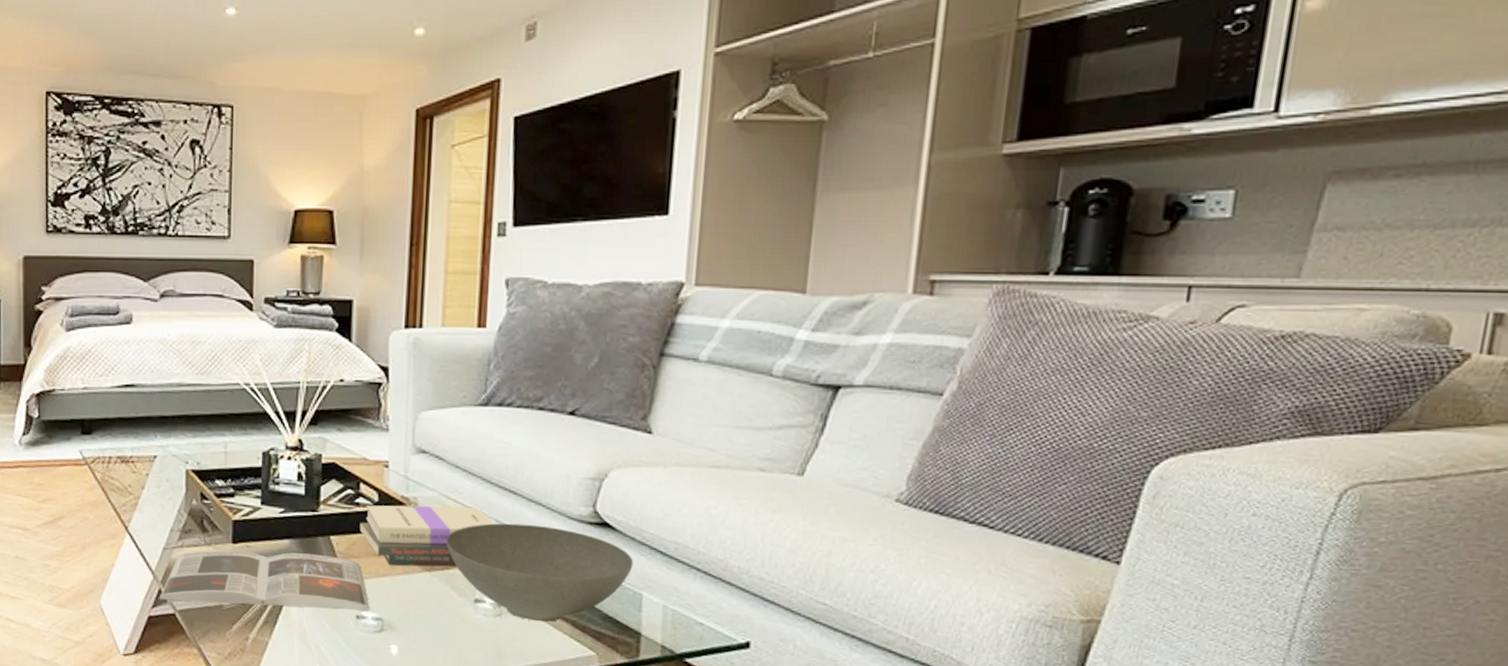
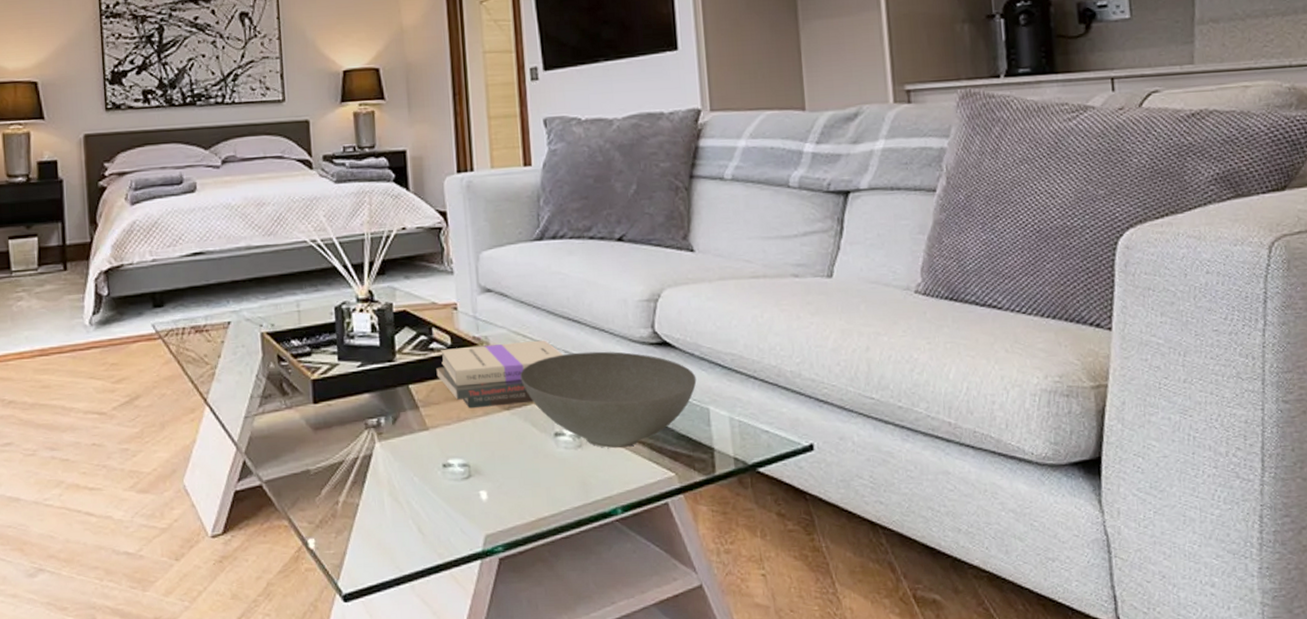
magazine: present [159,550,371,611] -> none [244,405,457,472]

